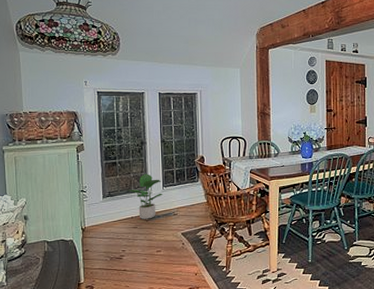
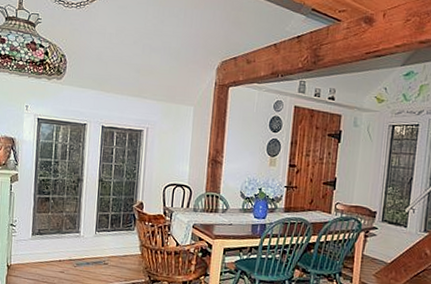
potted plant: present [127,174,163,219] -> none [58,214,95,265]

